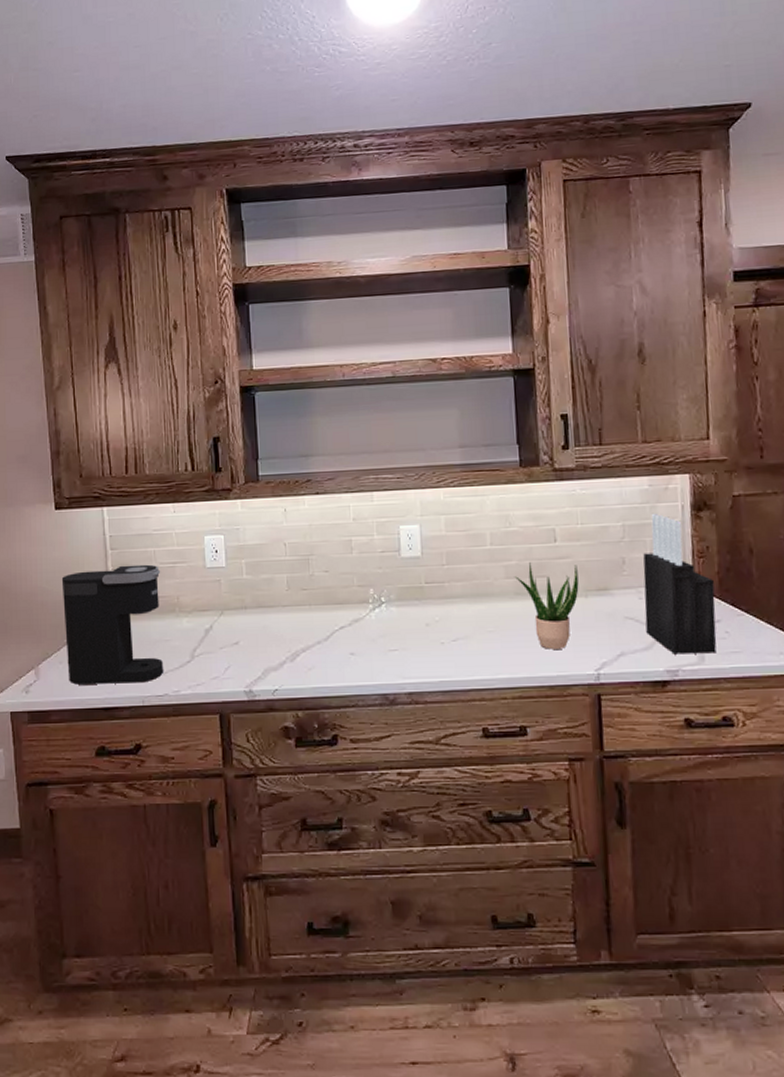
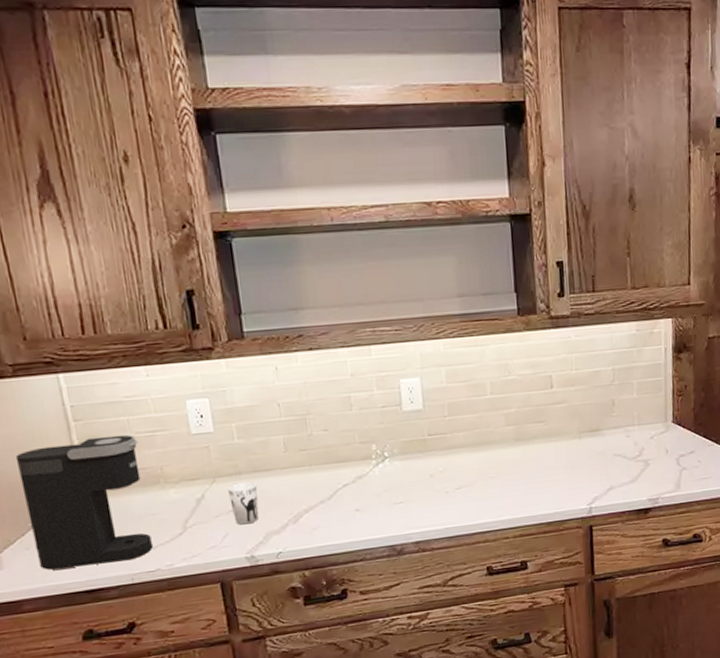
cup: none [233,616,260,658] -> present [227,481,259,525]
potted plant: present [514,562,579,649] -> none [513,409,574,489]
knife block: present [643,513,717,655] -> none [630,356,691,485]

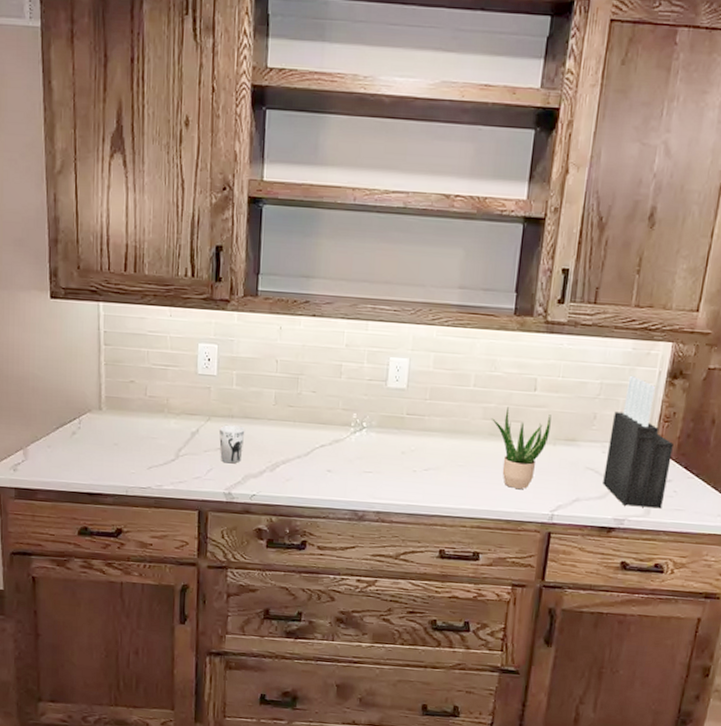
coffee maker: present [15,434,152,570] -> none [53,361,153,474]
potted plant: none [513,409,574,489] -> present [491,407,552,489]
knife block: none [630,356,691,485] -> present [603,375,673,509]

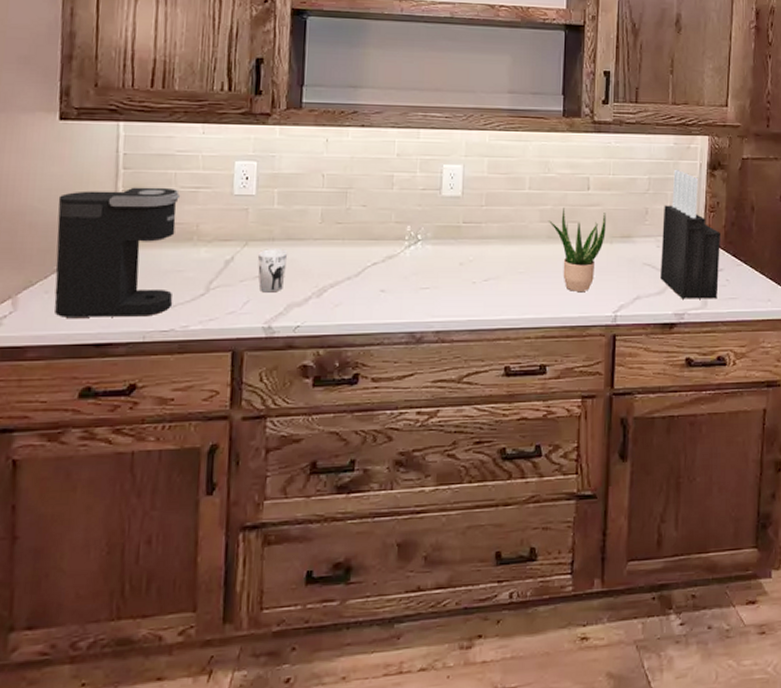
coffee maker: none [53,361,153,474] -> present [54,187,181,317]

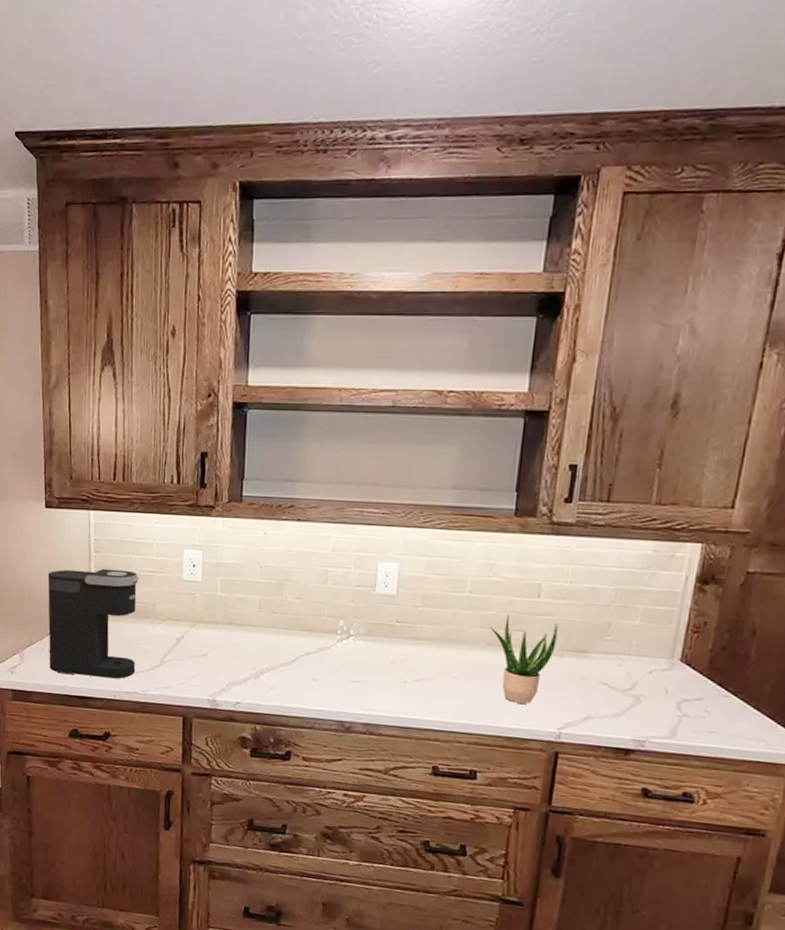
cup: present [257,249,288,293] -> none [203,631,230,671]
knife block: present [660,169,720,299] -> none [619,580,704,730]

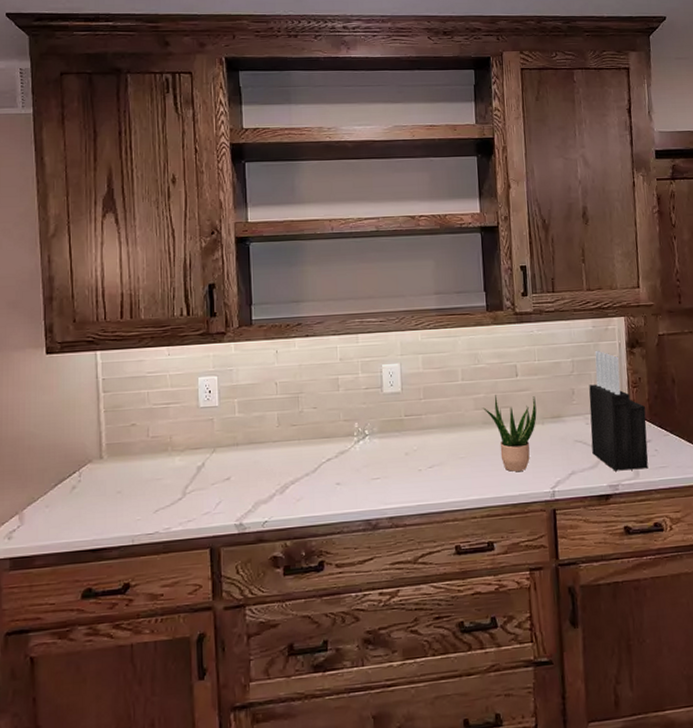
coffee maker: present [47,568,140,679] -> none [50,405,154,528]
knife block: none [619,580,704,730] -> present [589,350,648,471]

